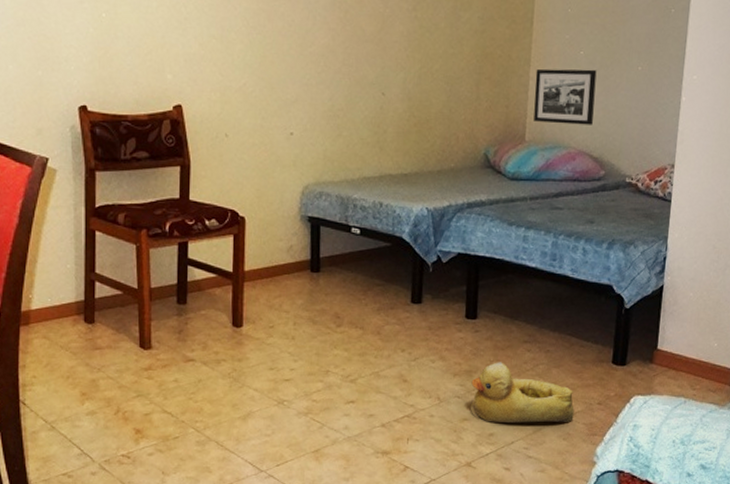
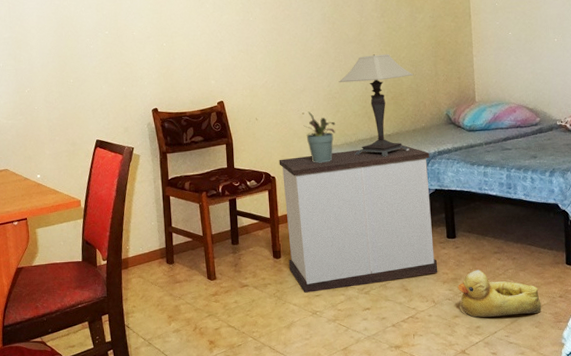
nightstand: none [252,189,456,375] -> present [279,145,438,293]
potted plant: none [290,132,335,204] -> present [303,111,336,163]
table lamp: none [344,61,448,204] -> present [338,53,414,157]
picture frame: present [533,68,597,125] -> none [477,44,525,87]

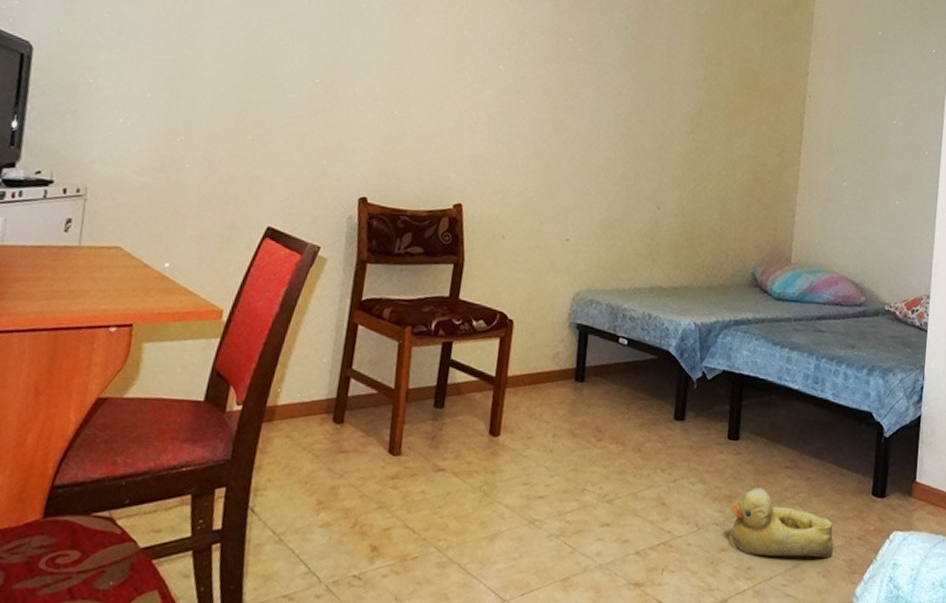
nightstand: present [279,145,438,293] -> none [508,297,723,492]
potted plant: present [303,111,336,163] -> none [565,238,608,312]
table lamp: present [338,53,414,157] -> none [622,178,720,317]

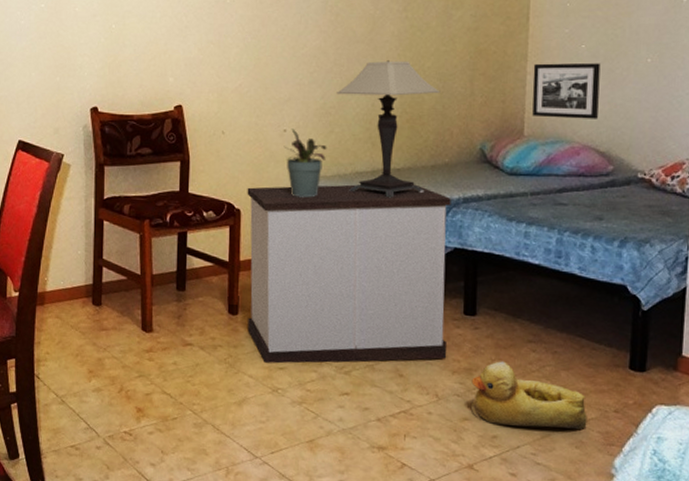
nightstand: none [508,297,723,492] -> present [247,184,451,364]
potted plant: none [565,238,608,312] -> present [283,128,327,198]
table lamp: none [622,178,720,317] -> present [336,60,441,198]
picture frame: none [799,196,858,253] -> present [532,62,601,119]

